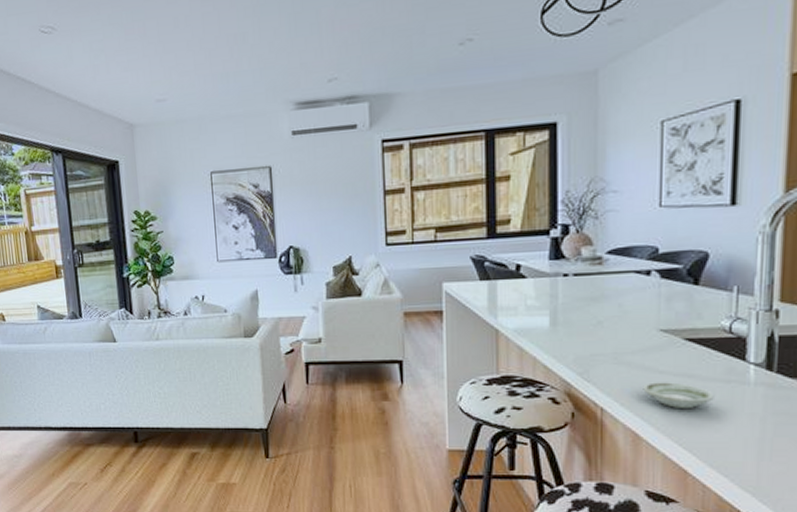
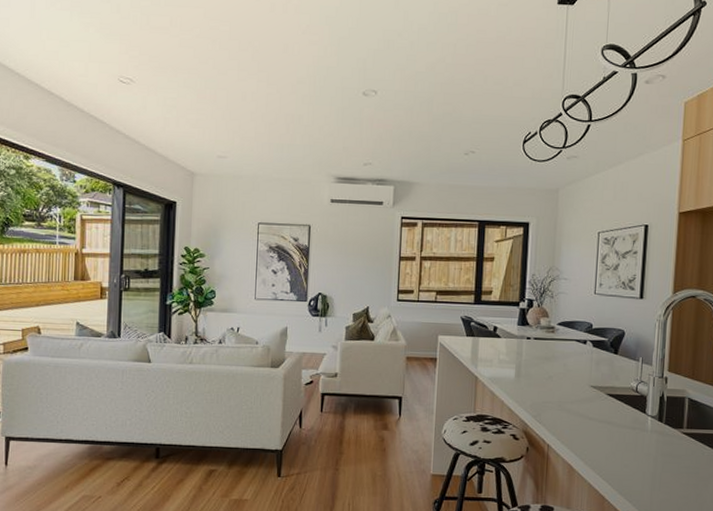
saucer: present [643,382,714,408] -> none [577,426,625,448]

